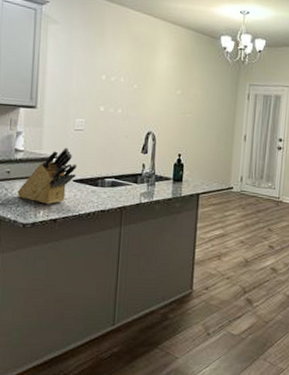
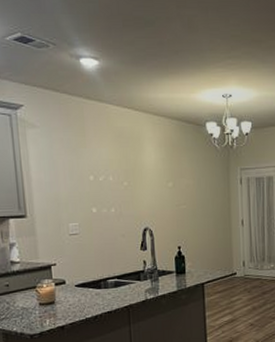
knife block: present [17,148,78,205] -> none [19,254,78,313]

